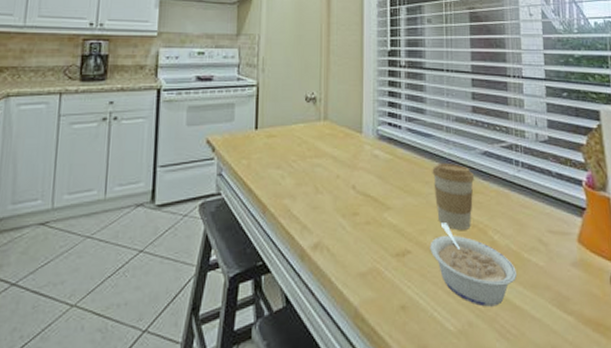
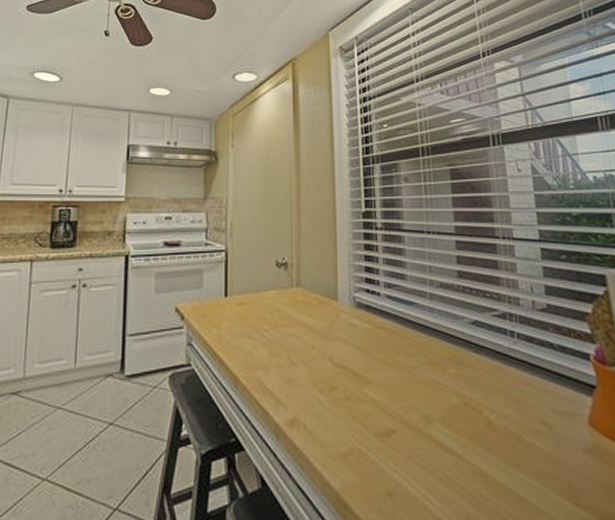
legume: present [430,223,518,307] -> none [417,400,520,497]
coffee cup: present [432,164,475,230] -> none [416,334,465,408]

